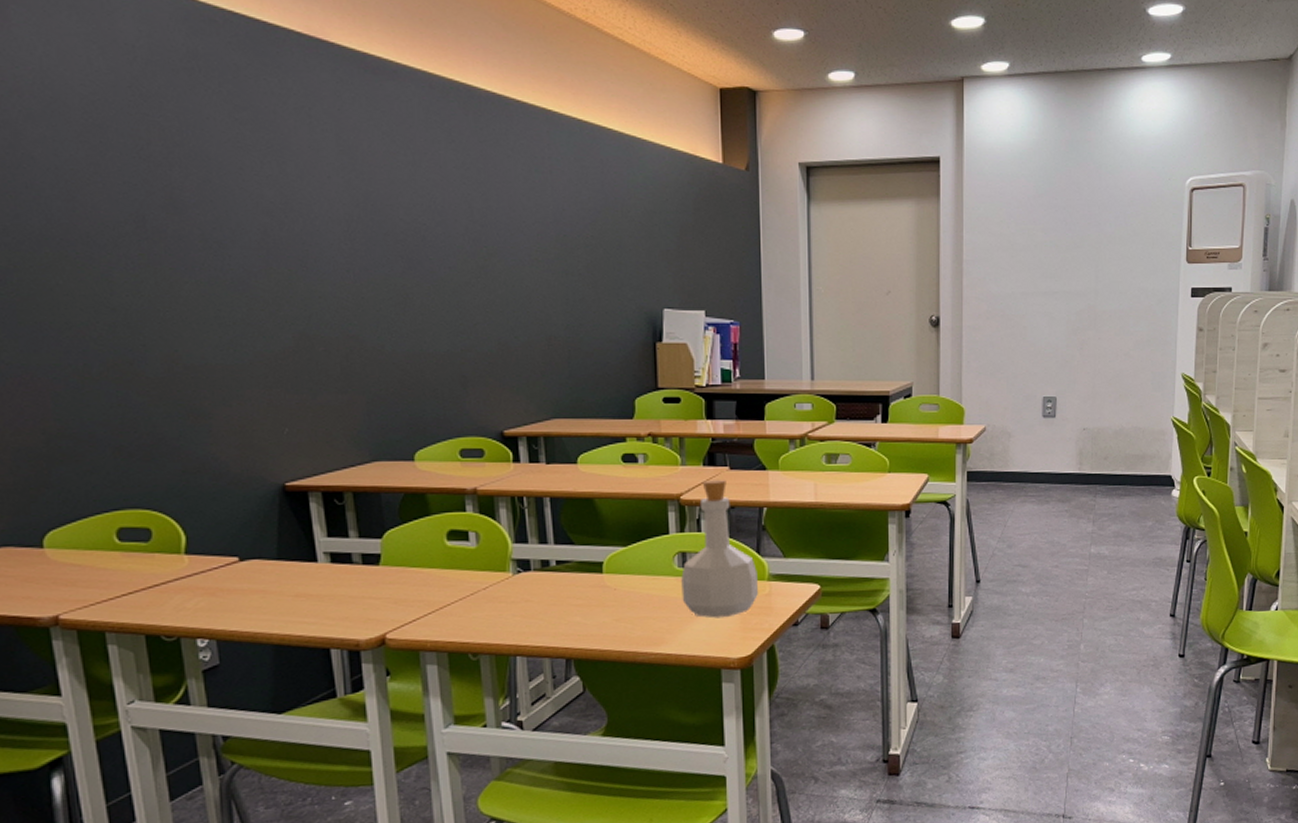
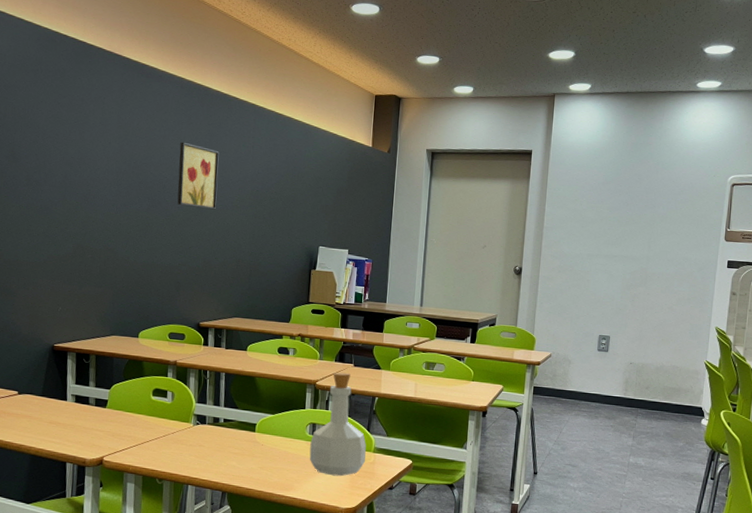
wall art: none [439,169,508,267] -> present [177,142,220,210]

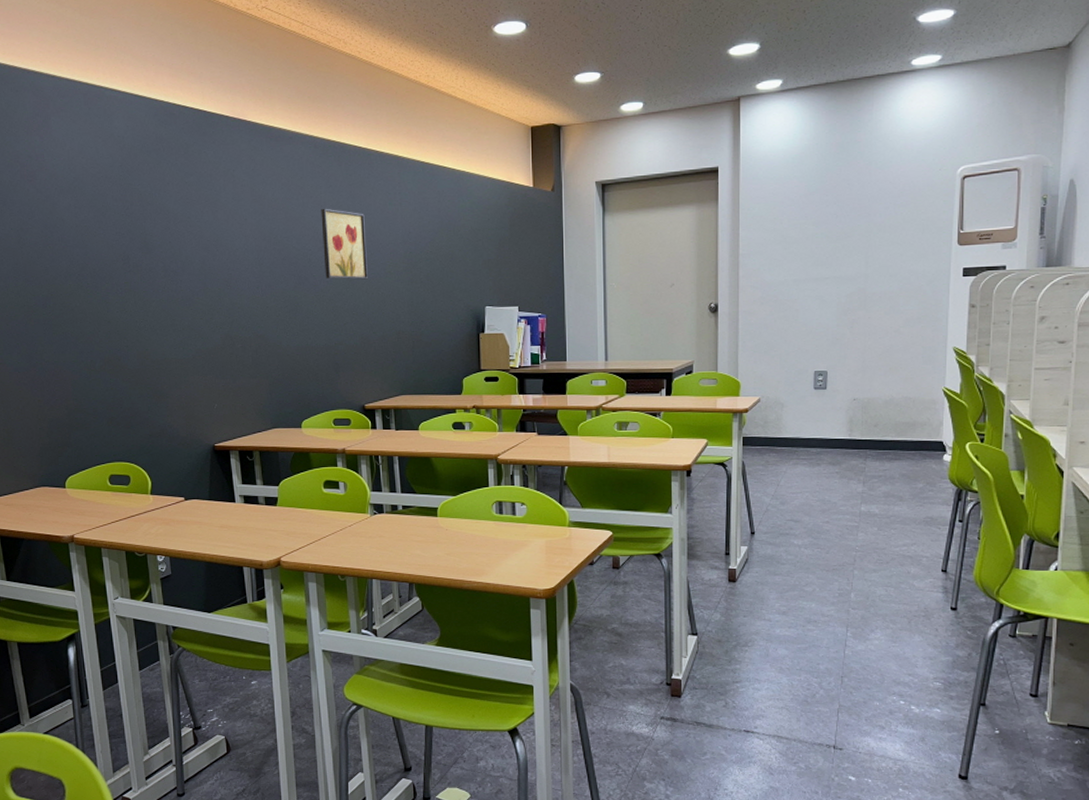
bottle: present [309,372,366,477] -> none [498,442,561,556]

